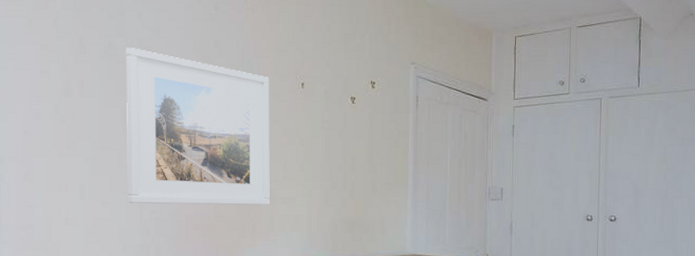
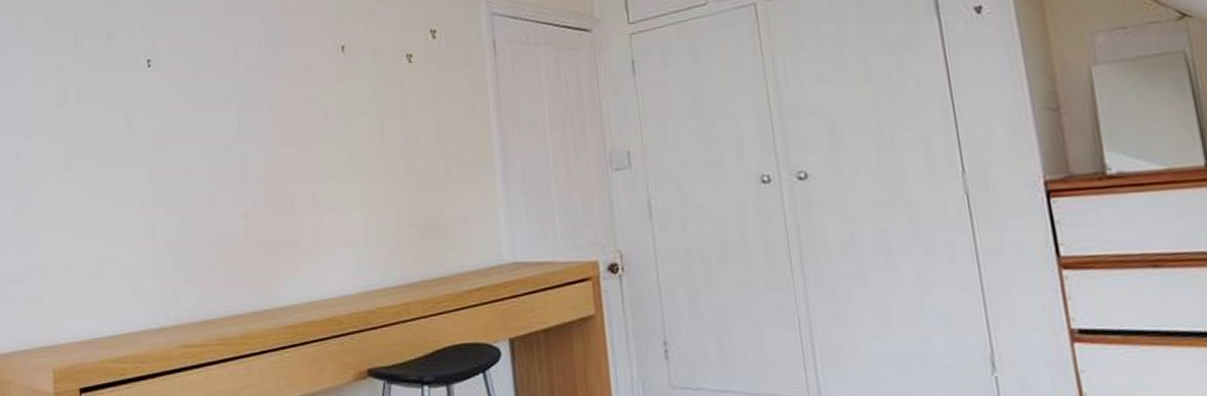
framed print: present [126,47,270,205] -> none [128,34,313,233]

